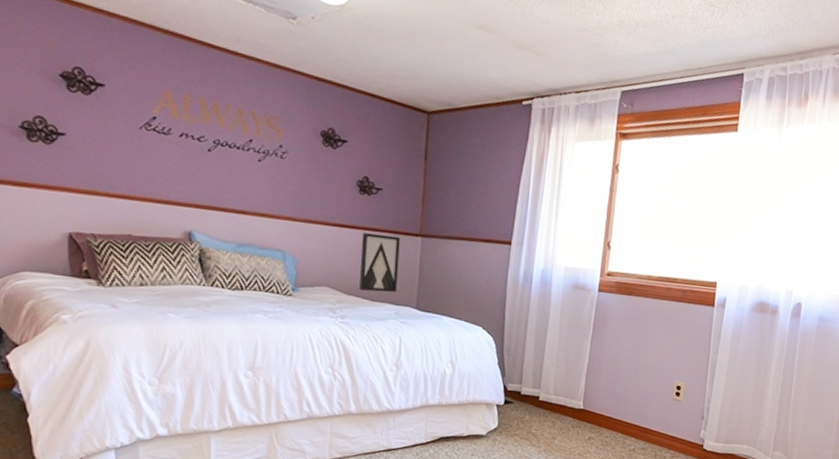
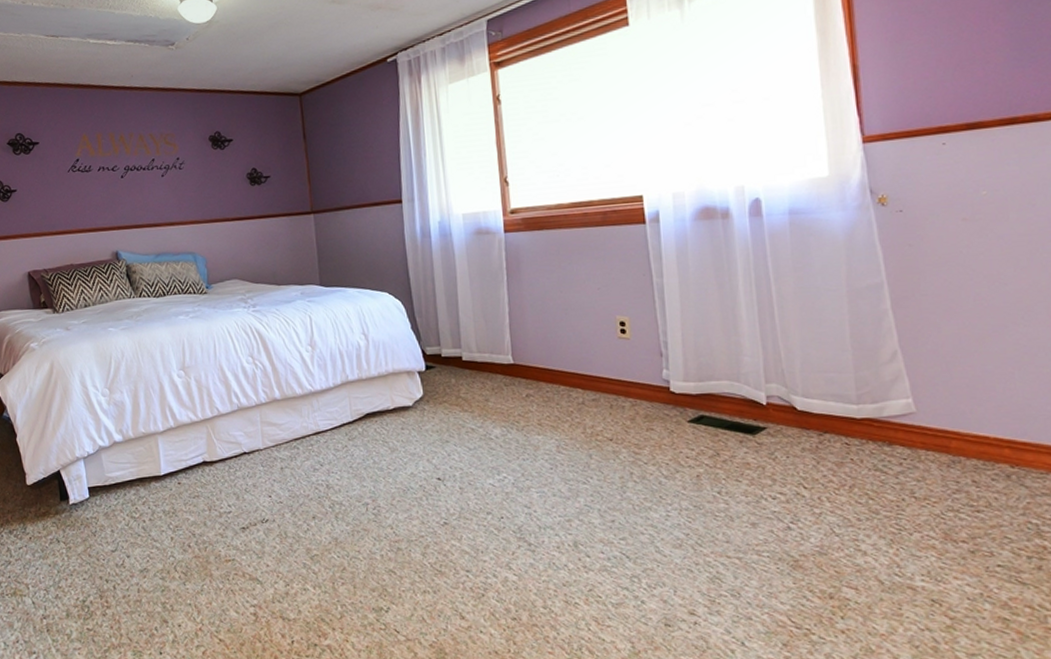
wall art: present [359,232,401,293] -> none [259,218,299,276]

